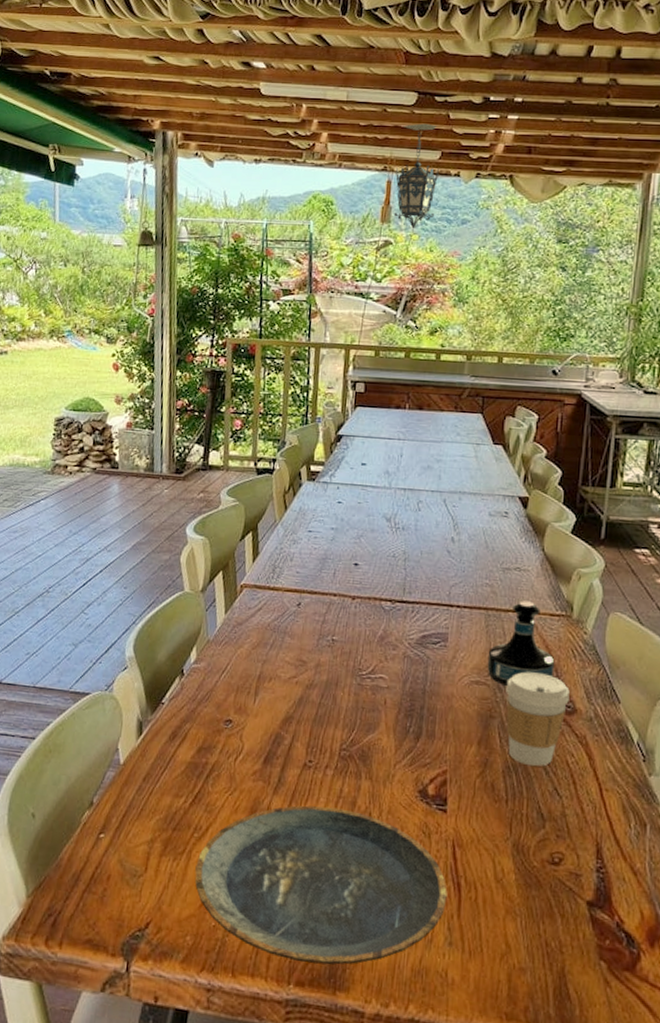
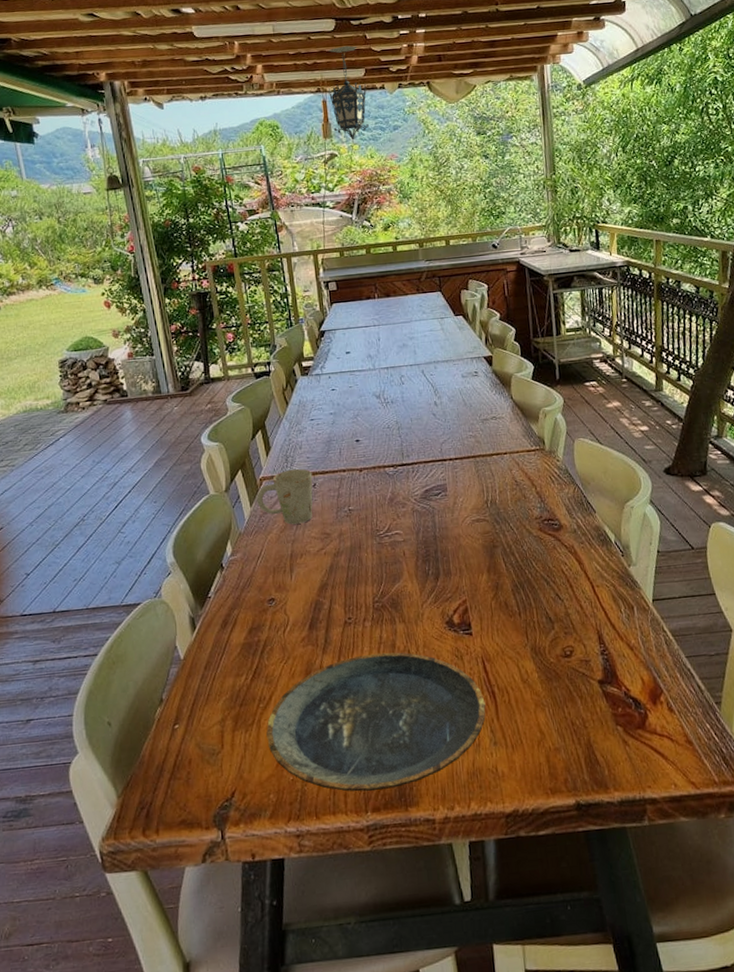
mug: none [233,582,299,644] -> present [256,469,313,525]
tequila bottle: present [487,600,555,686] -> none [482,443,539,518]
coffee cup: present [506,671,570,766] -> none [502,501,555,580]

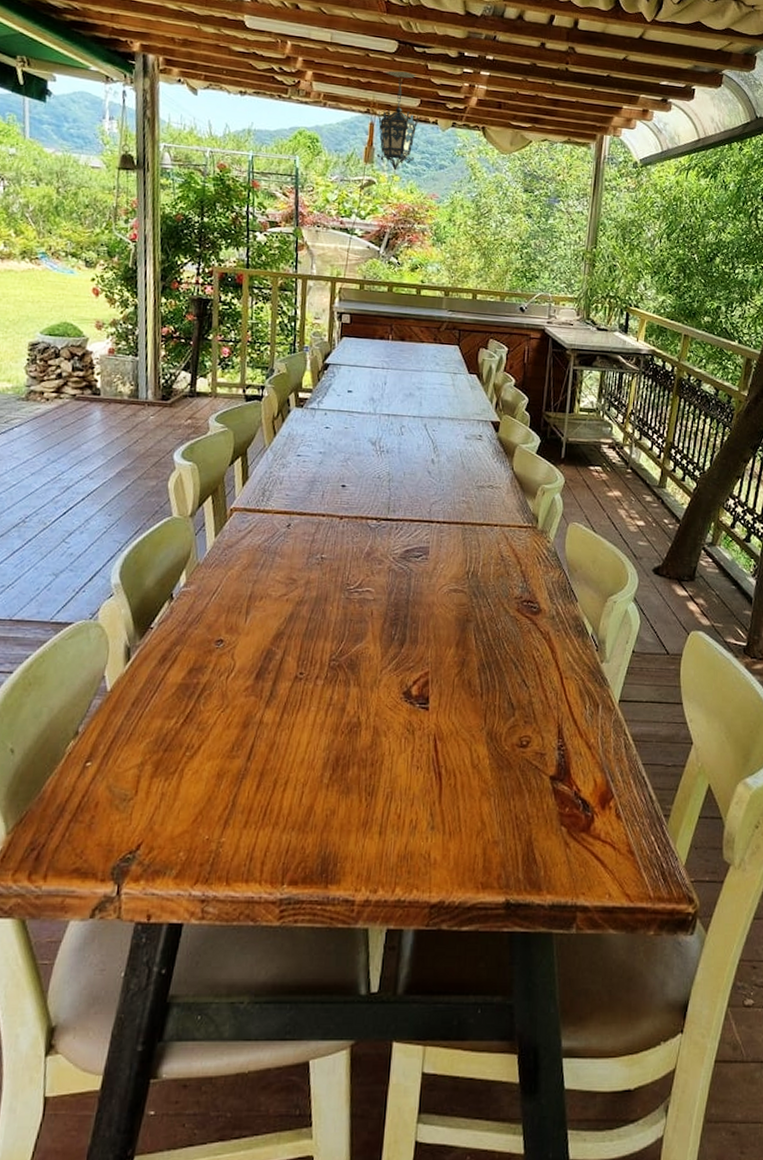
mug: present [256,469,313,525] -> none [223,505,289,564]
plate: present [266,652,486,792] -> none [187,714,430,862]

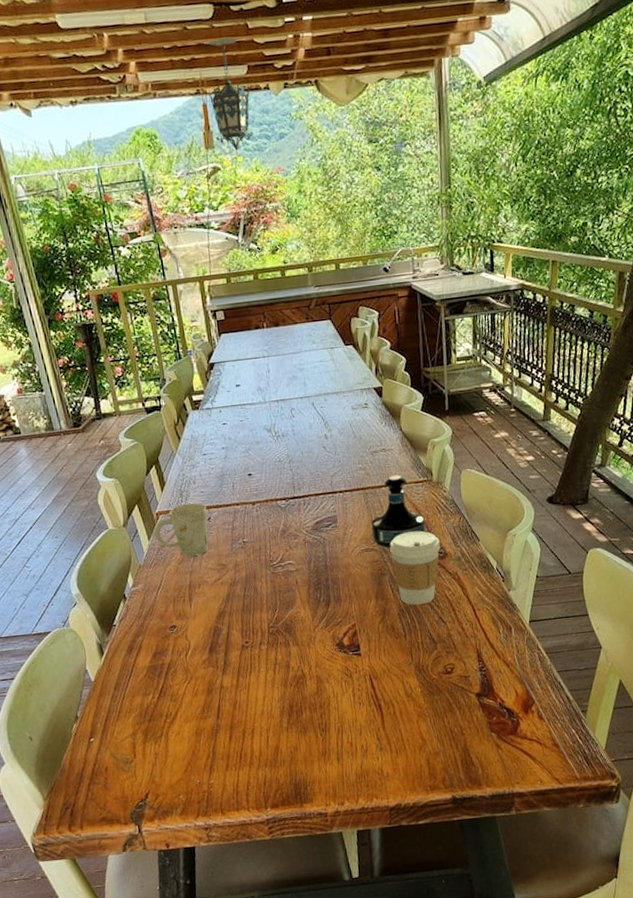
mug: none [223,505,289,564] -> present [154,503,209,557]
tequila bottle: none [464,515,523,592] -> present [371,475,426,548]
coffee cup: none [480,578,535,662] -> present [389,531,440,605]

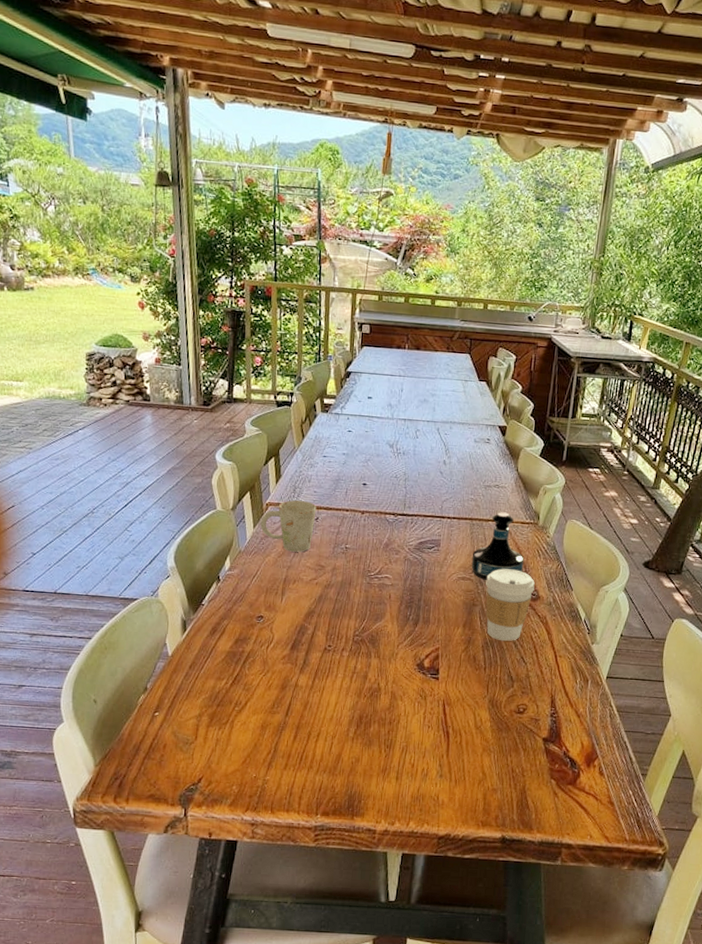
hanging lantern: present [206,36,253,151] -> none [394,77,435,182]

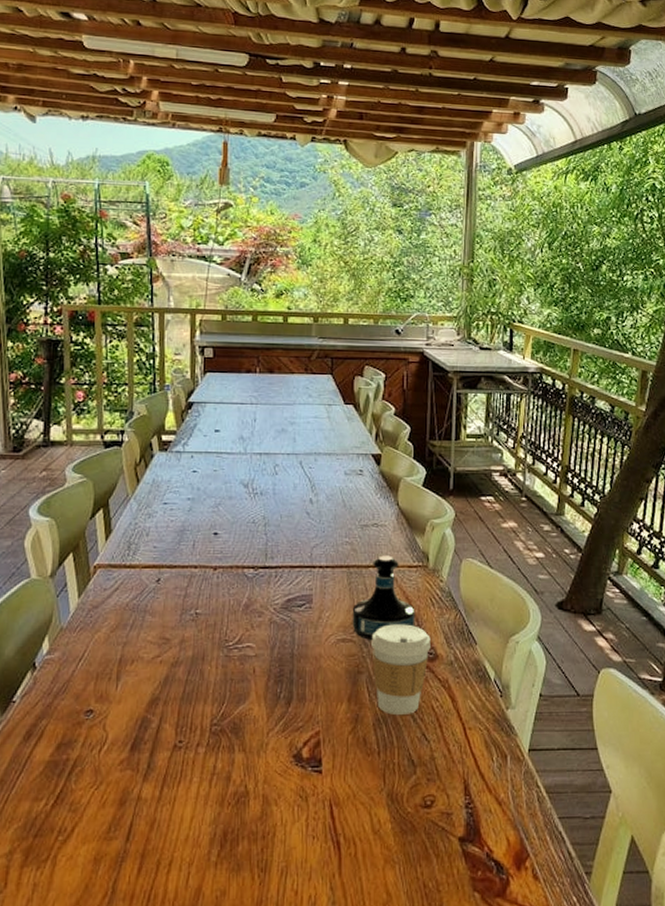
mug: present [260,500,317,552] -> none [87,560,158,624]

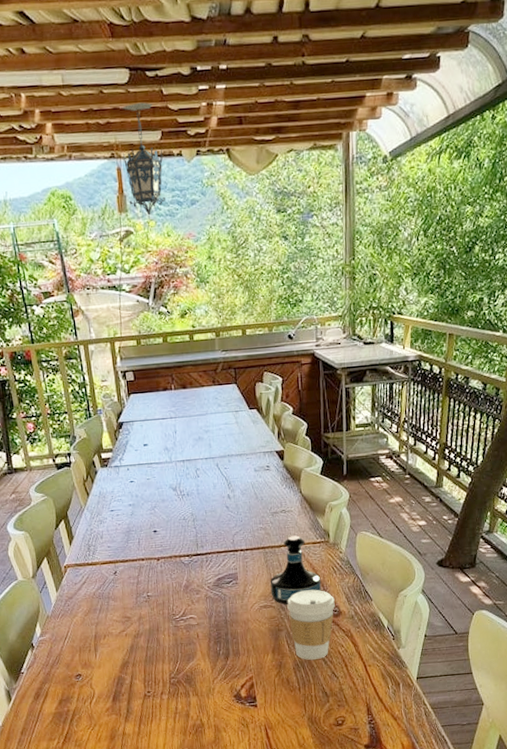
hanging lantern: none [231,85,276,192] -> present [121,102,165,216]

